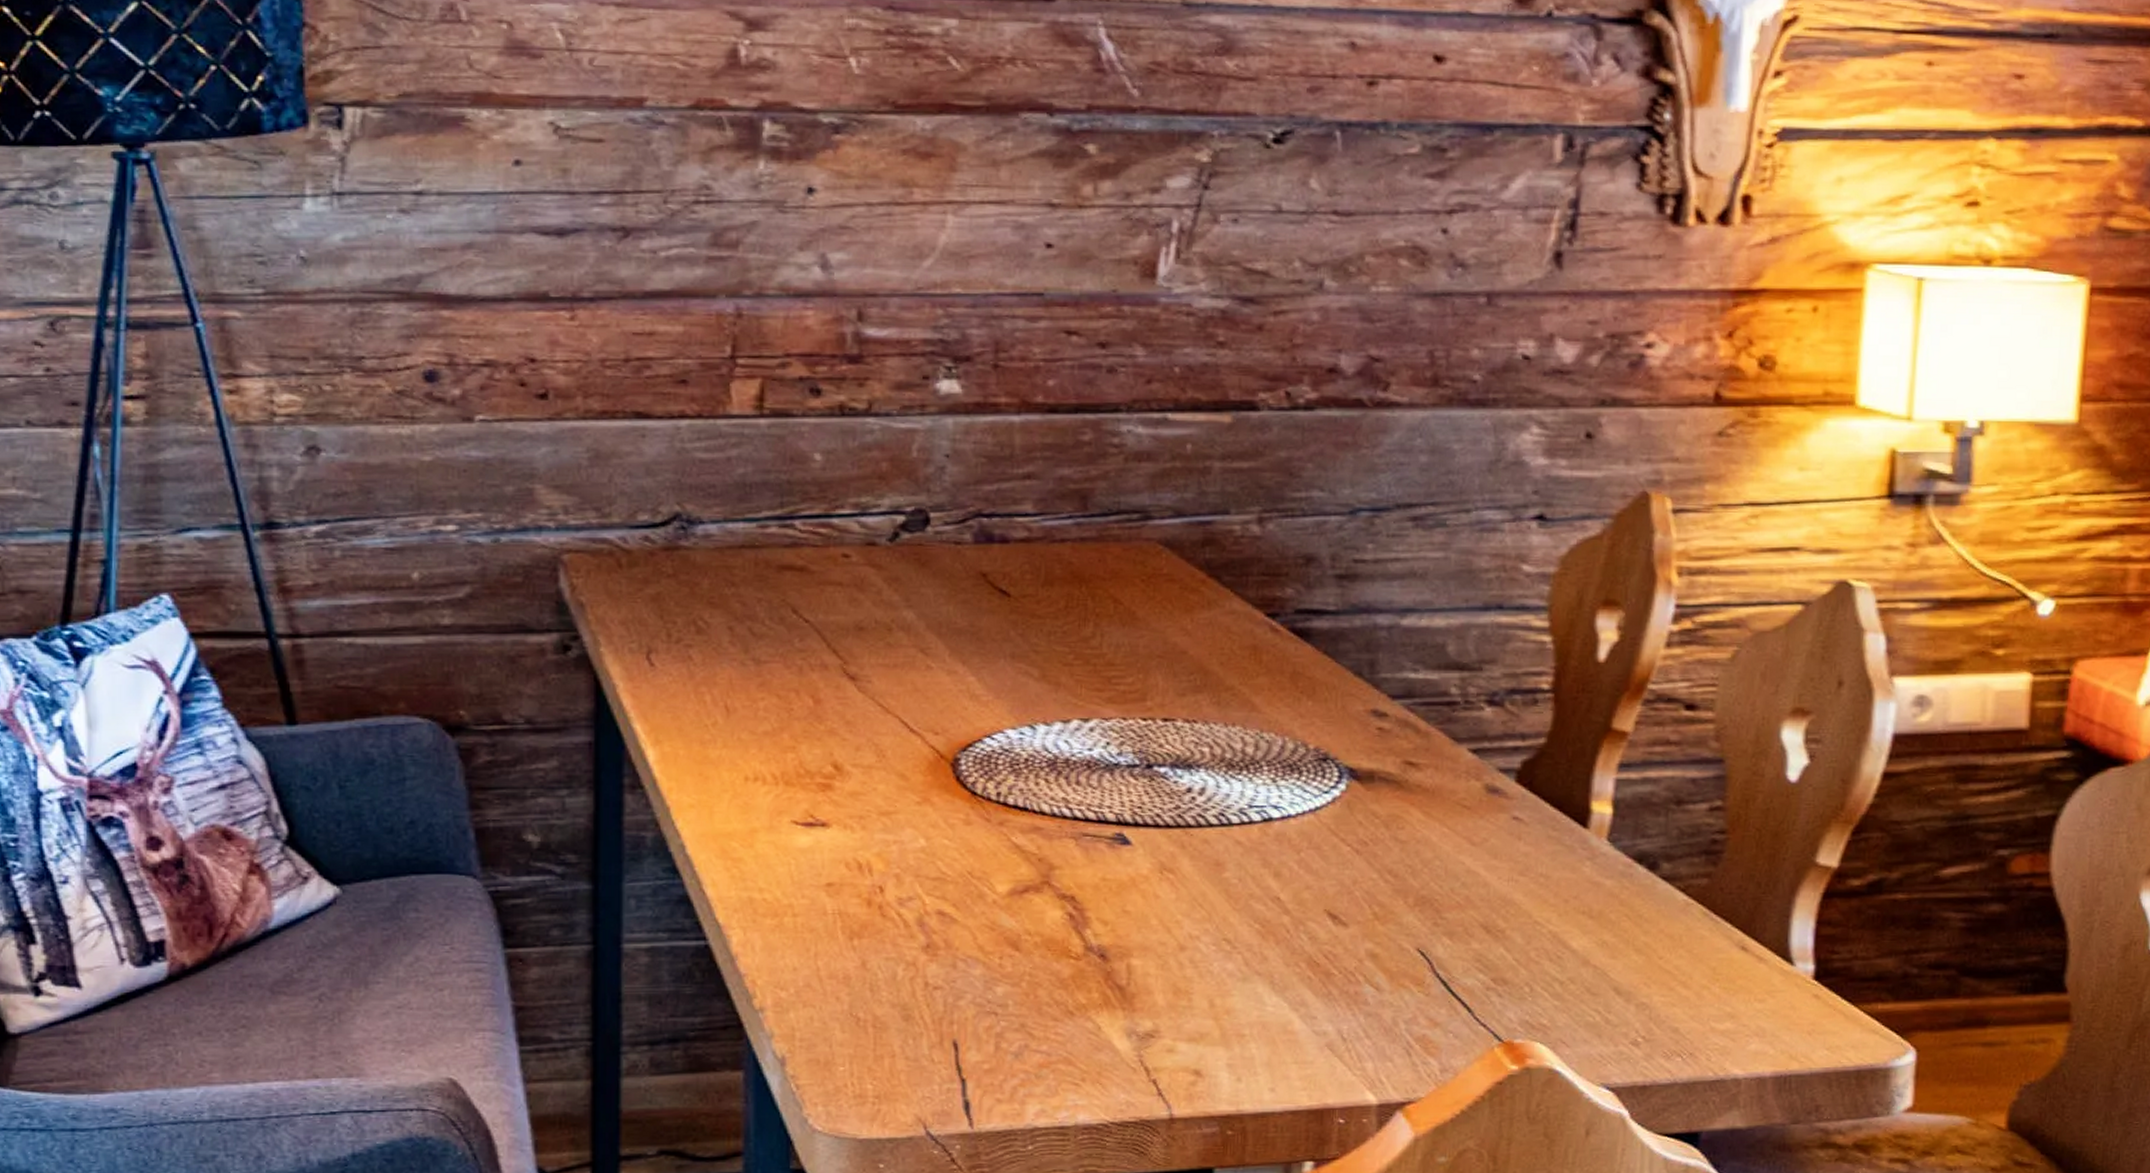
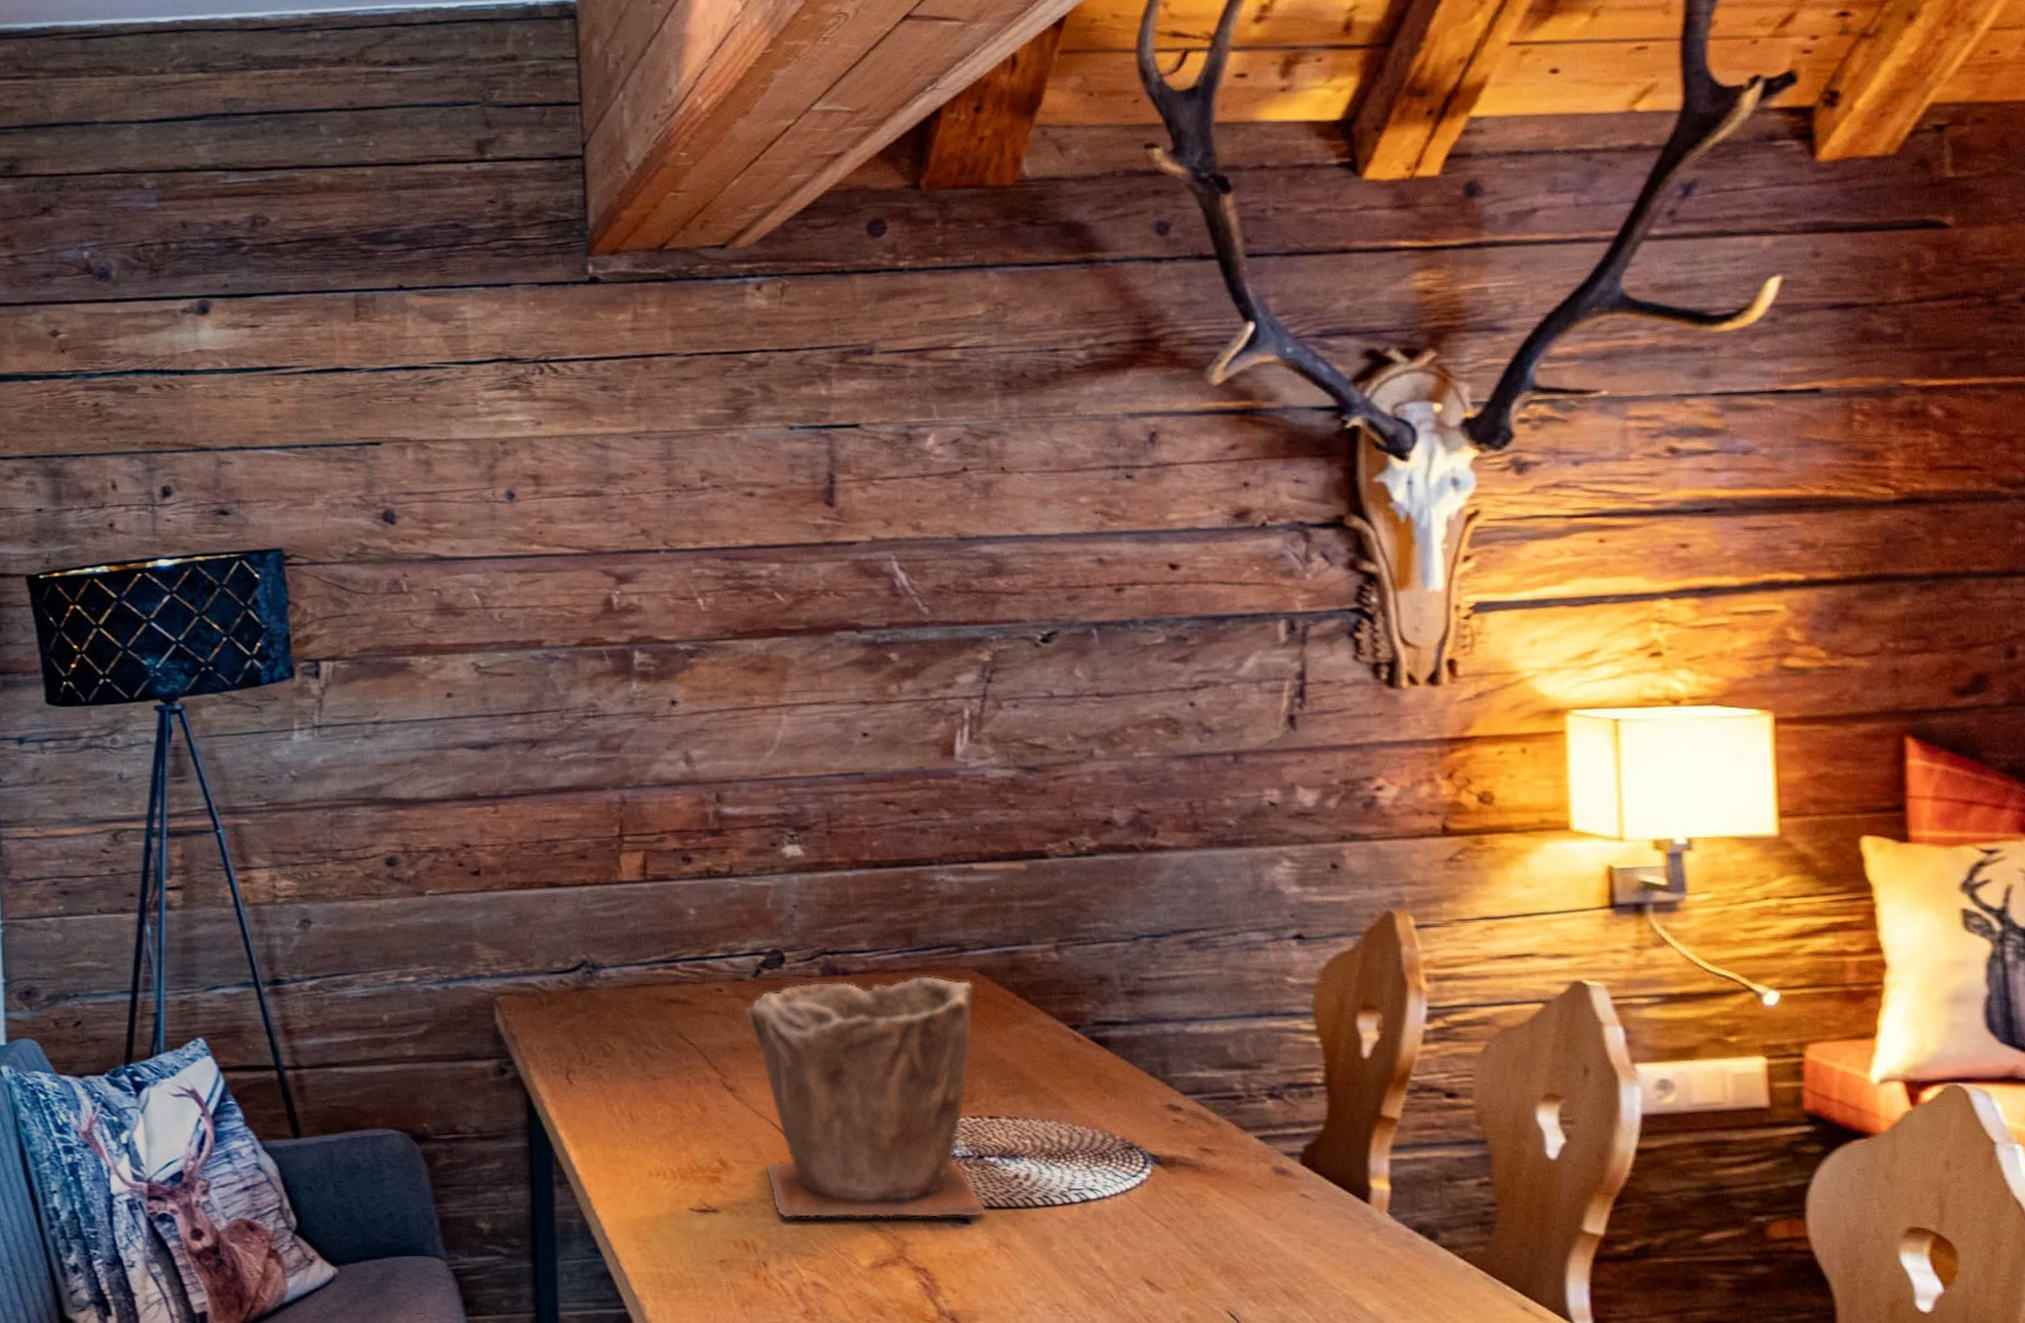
plant pot: none [876,547,1157,838] -> present [745,975,987,1219]

